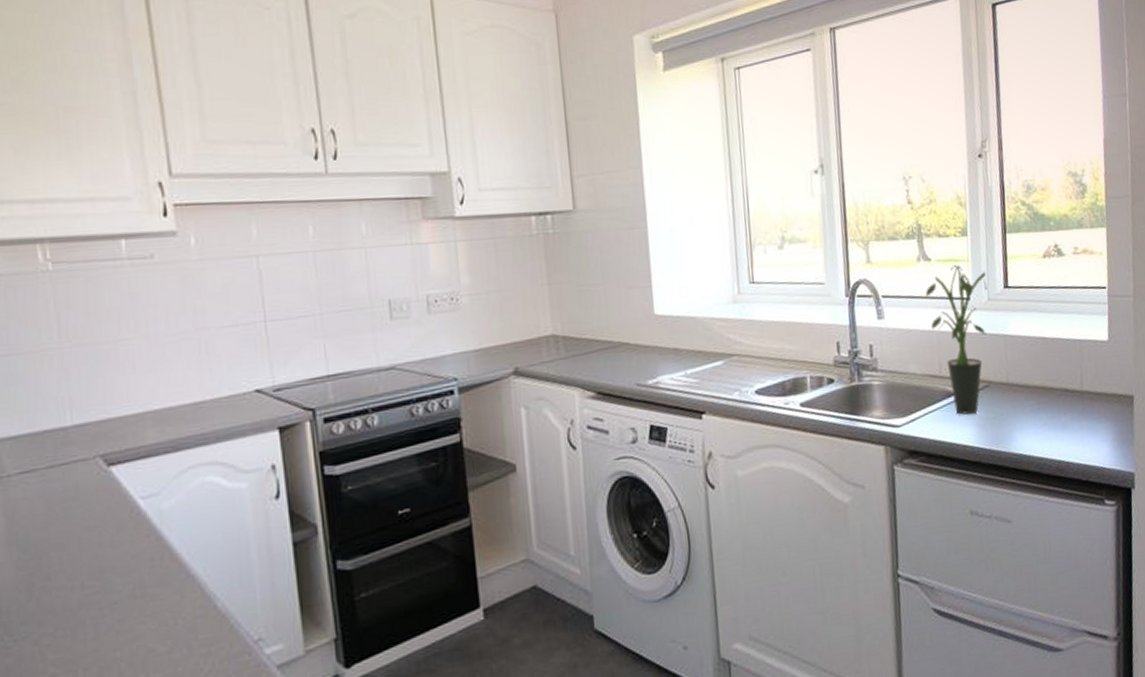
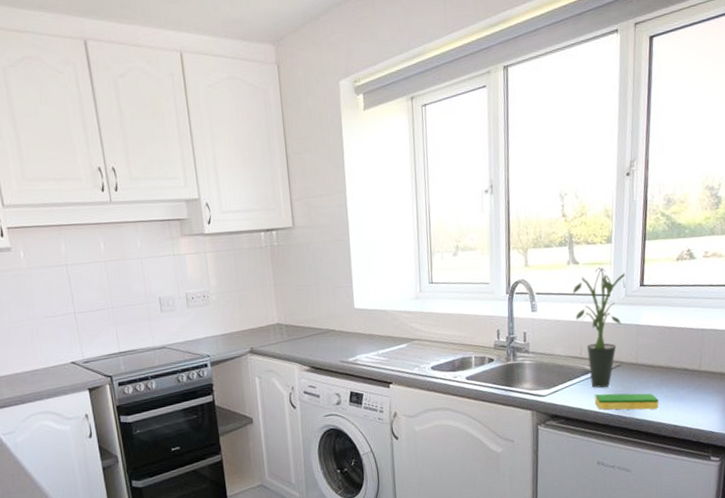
dish sponge: none [961,420,1039,443] -> present [595,393,659,410]

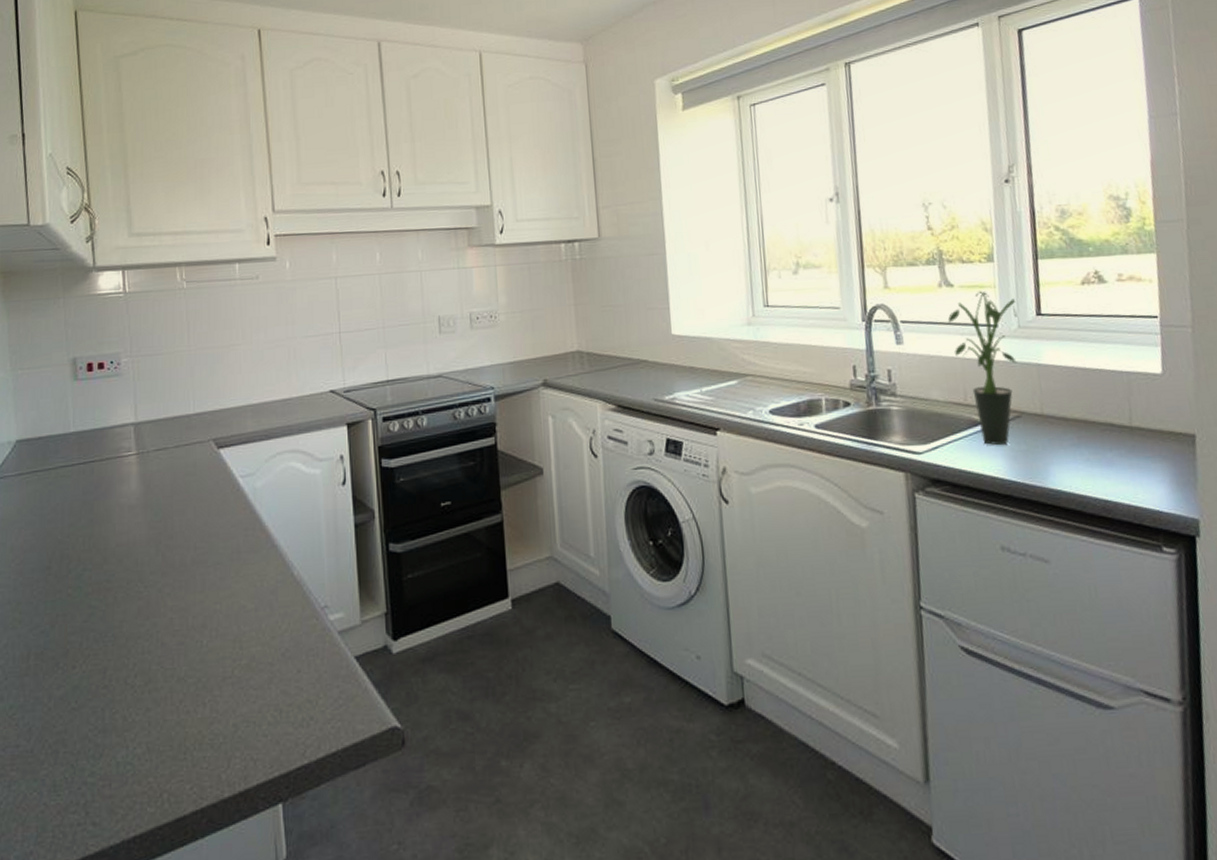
dish sponge: present [595,393,659,410] -> none [989,453,1080,478]

